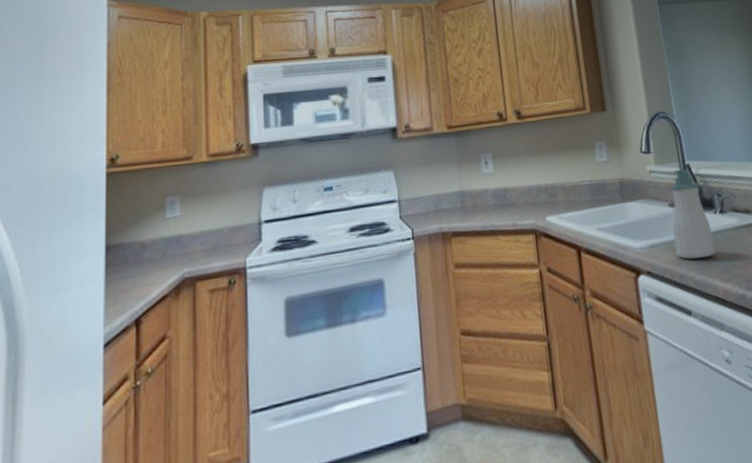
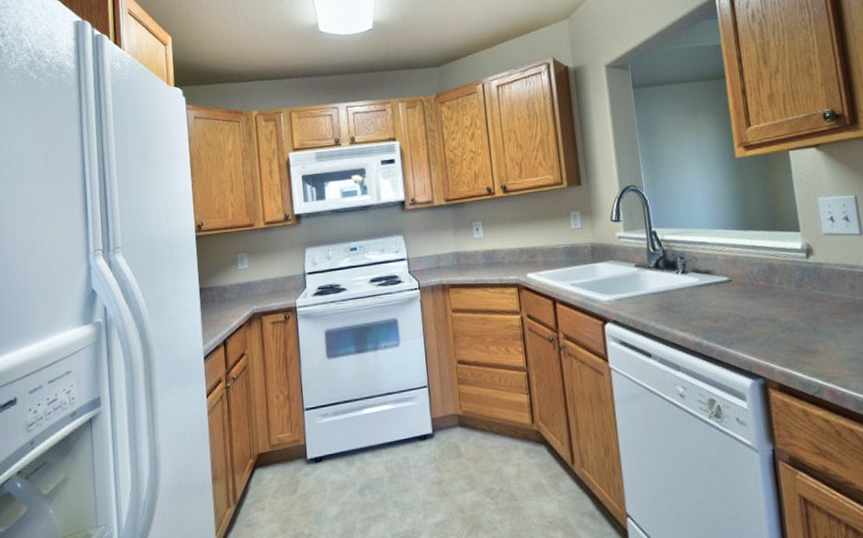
soap bottle: present [669,168,715,259] -> none [636,234,676,312]

